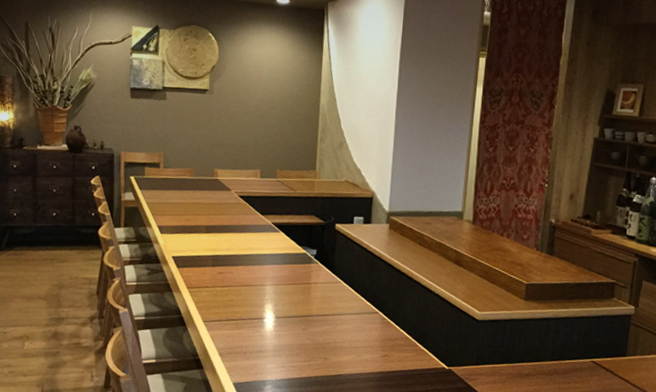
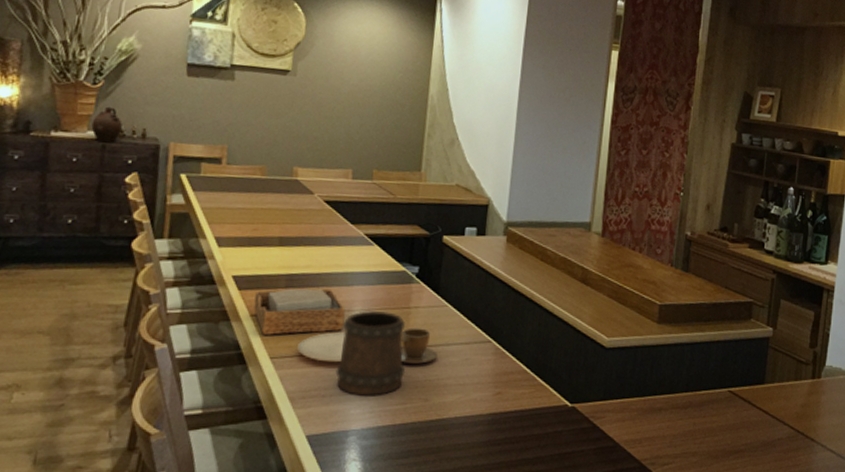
napkin holder: none [189,266,259,304] -> present [253,288,345,335]
plate: none [224,302,260,327] -> present [297,332,346,363]
beer mug: none [253,285,309,354] -> present [335,311,406,396]
teacup: none [304,300,334,329] -> present [400,327,438,364]

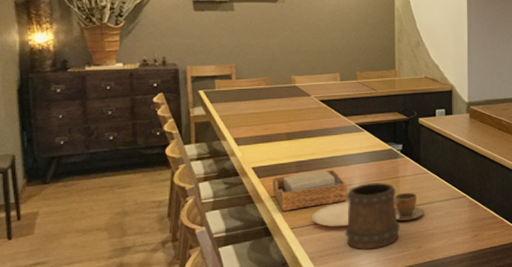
ceramic jug: present [91,106,123,143] -> none [119,42,145,72]

